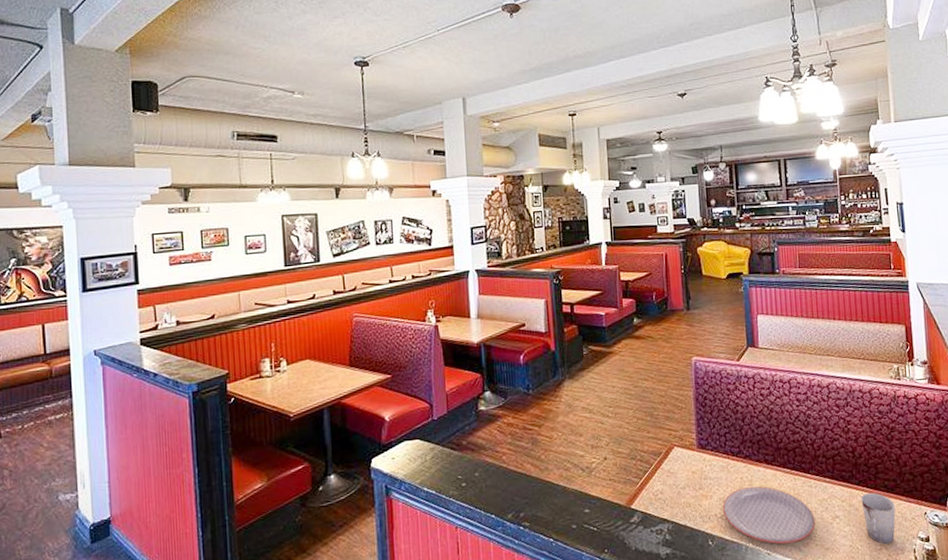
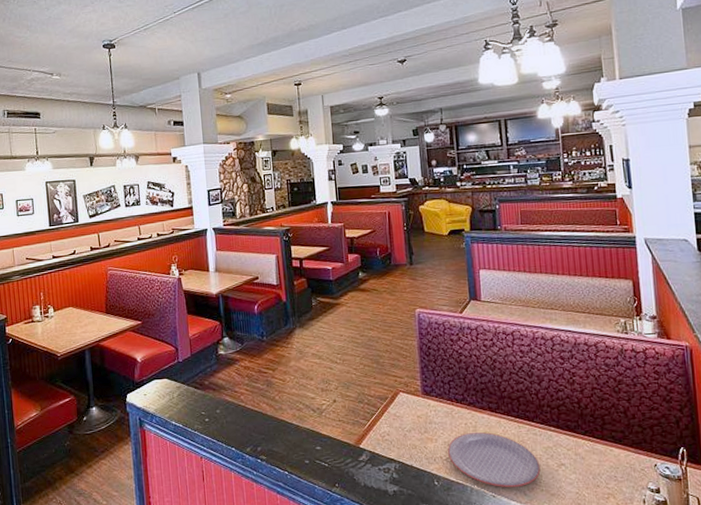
cup: present [861,493,896,544] -> none [587,443,624,493]

